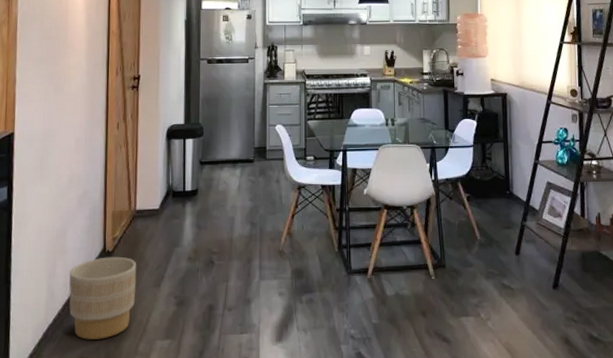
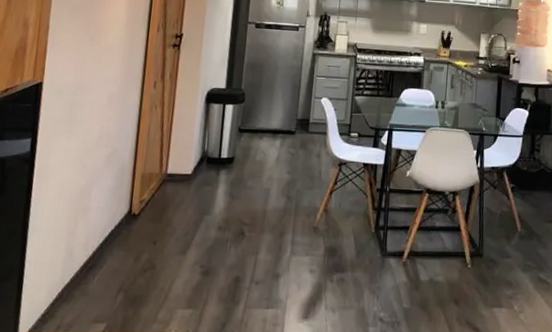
planter: present [68,256,137,340] -> none [87,219,164,304]

